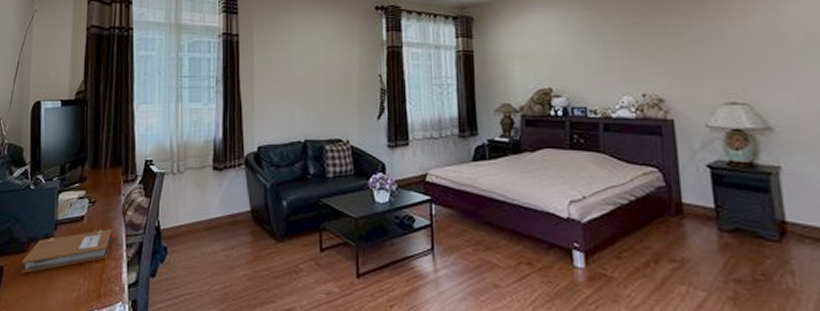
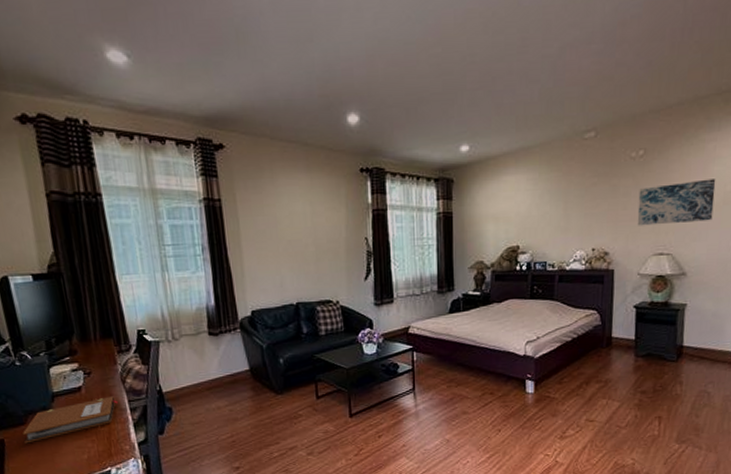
wall art: none [693,18,796,70] -> present [637,179,716,226]

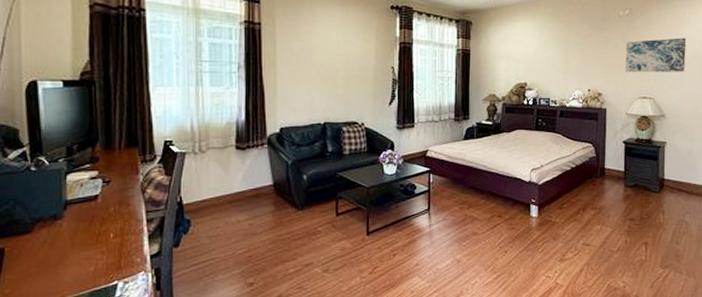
notebook: present [22,396,118,444] -> none [25,206,134,254]

